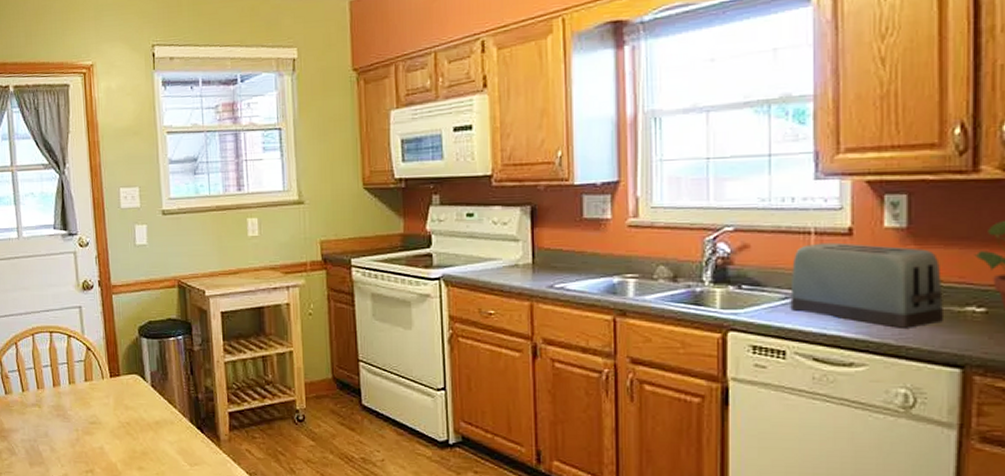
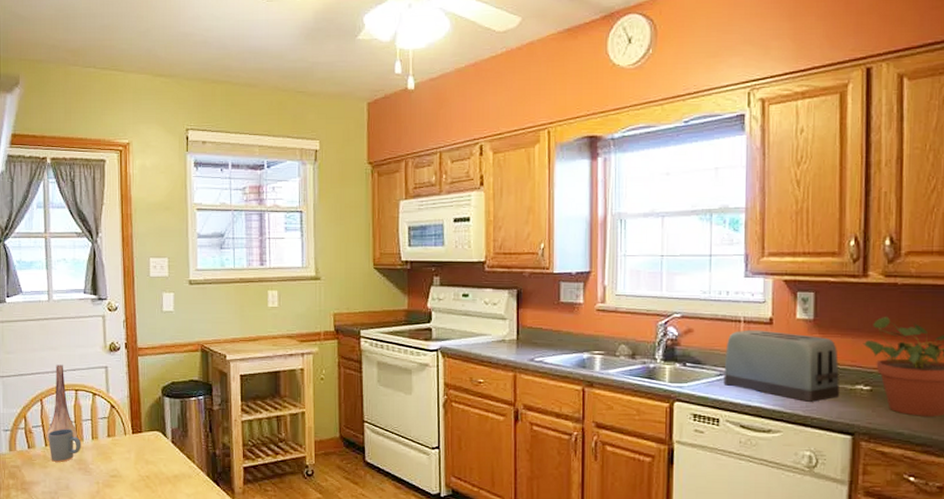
vase: none [22,306,54,387] -> present [46,365,77,442]
mug: none [24,373,59,408] -> present [47,428,82,462]

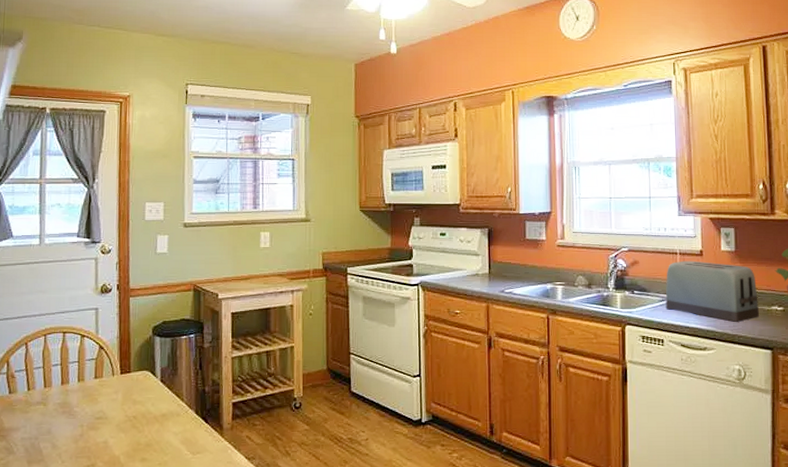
vase: present [46,365,77,442] -> none [29,307,63,386]
mug: present [47,428,82,462] -> none [31,372,67,406]

